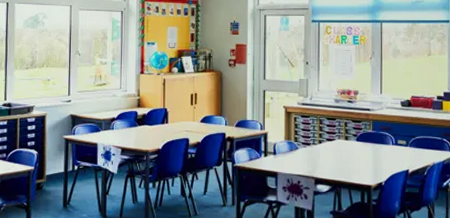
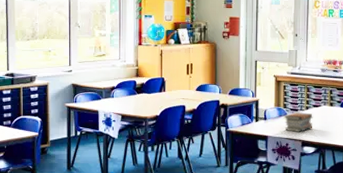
book stack: none [295,146,327,168] -> present [283,111,313,132]

